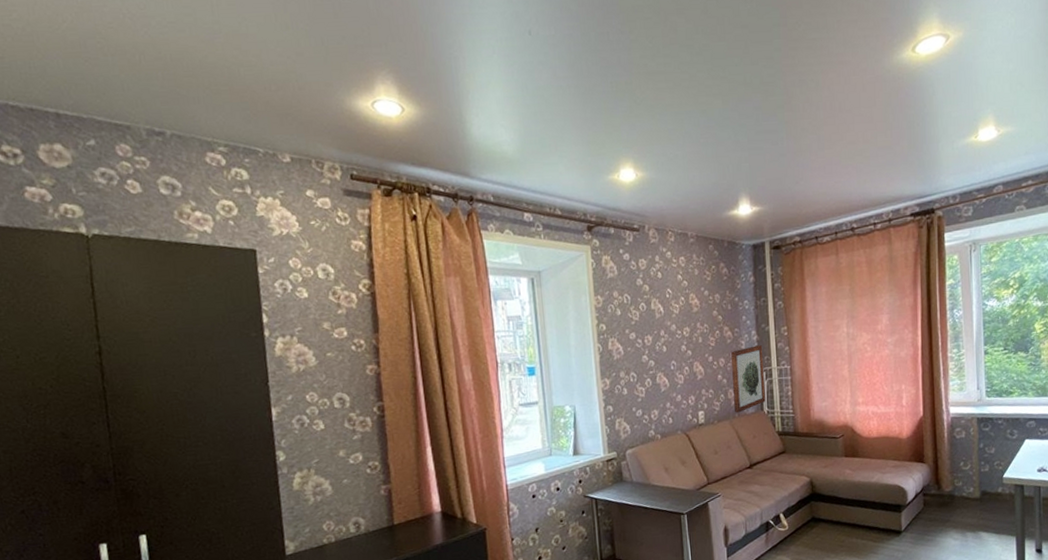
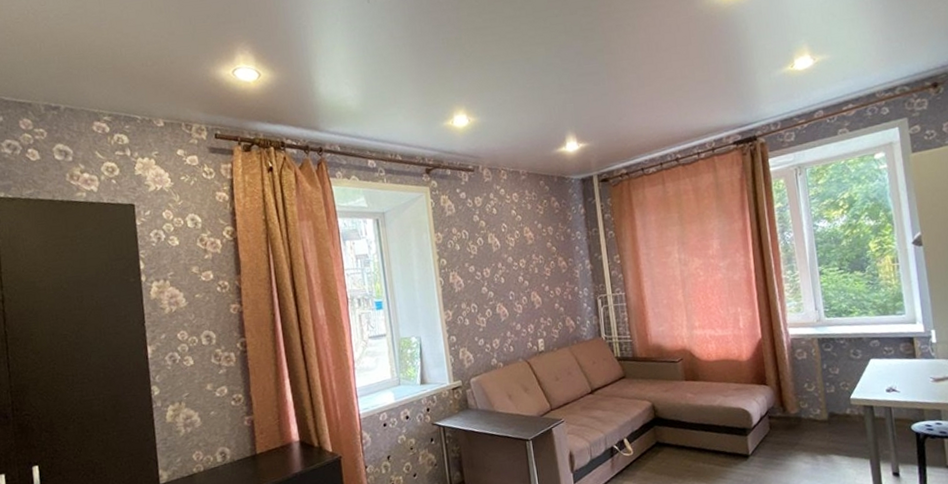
wall art: present [731,345,766,413] -> none [566,273,603,340]

